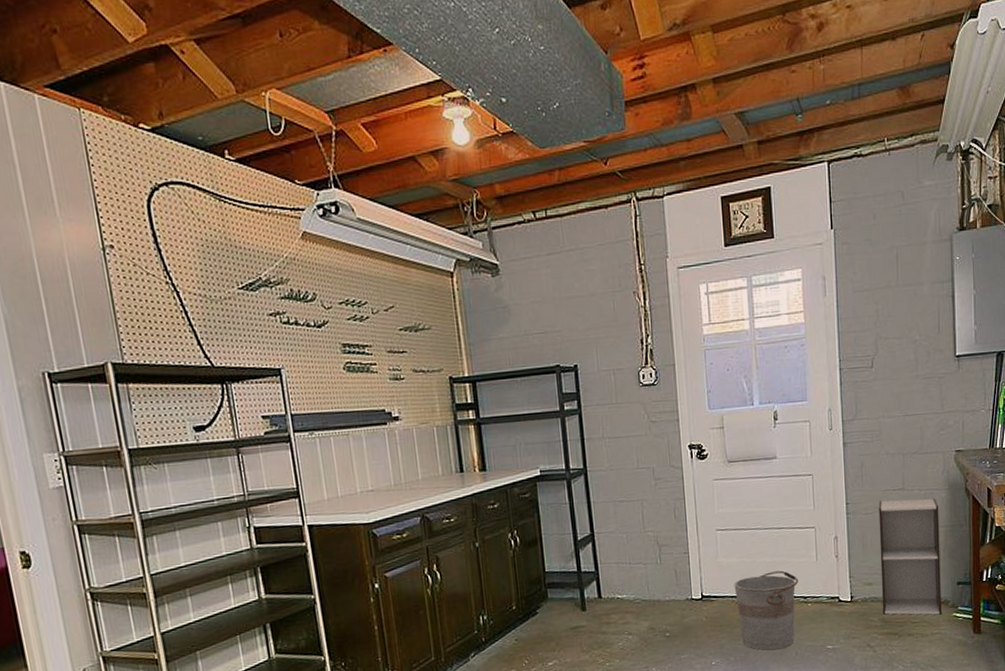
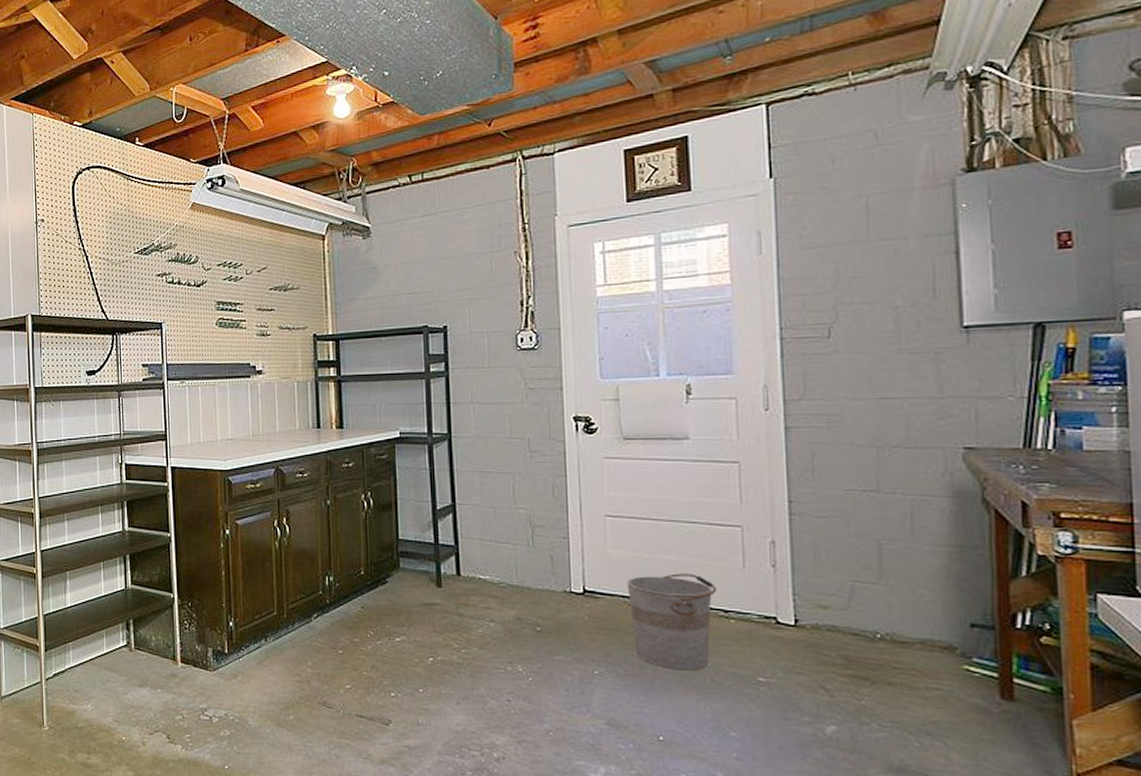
bookcase: present [878,498,942,615] -> none [838,503,944,664]

